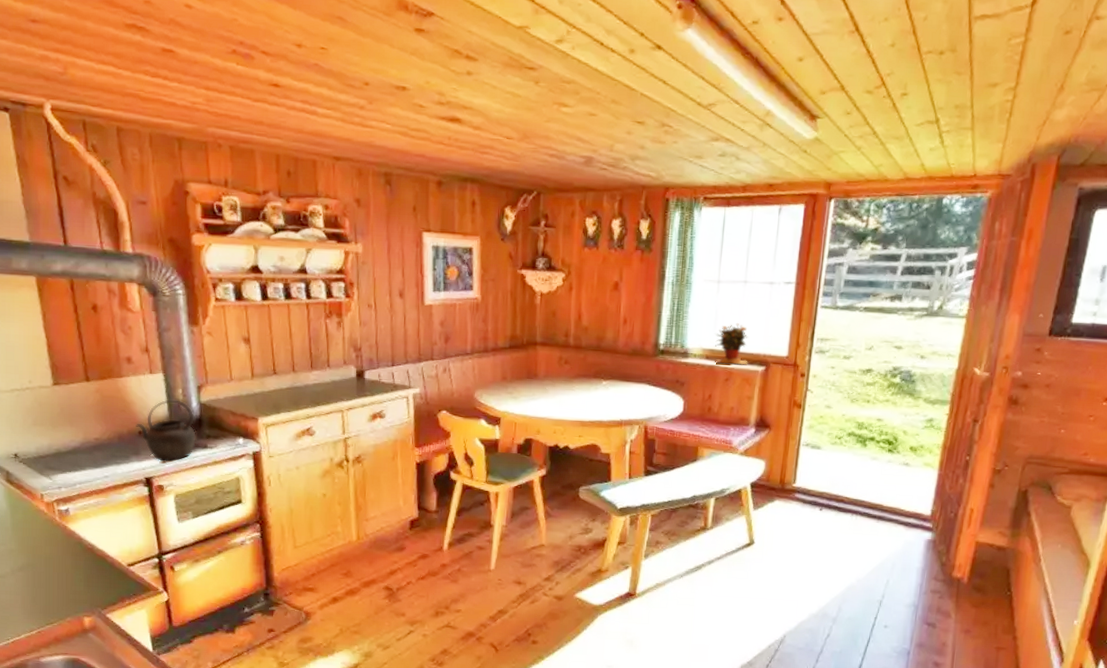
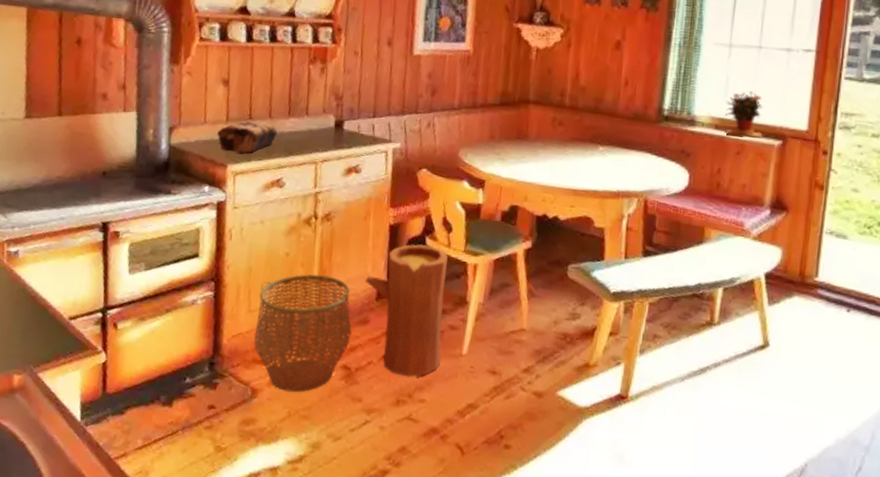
kettle: present [136,399,196,462] -> none [100,139,162,206]
bread loaf: none [245,375,303,406] -> present [217,120,278,154]
basket: none [302,510,390,613] -> present [254,274,352,393]
decorative log: none [398,478,472,592] -> present [364,244,448,377]

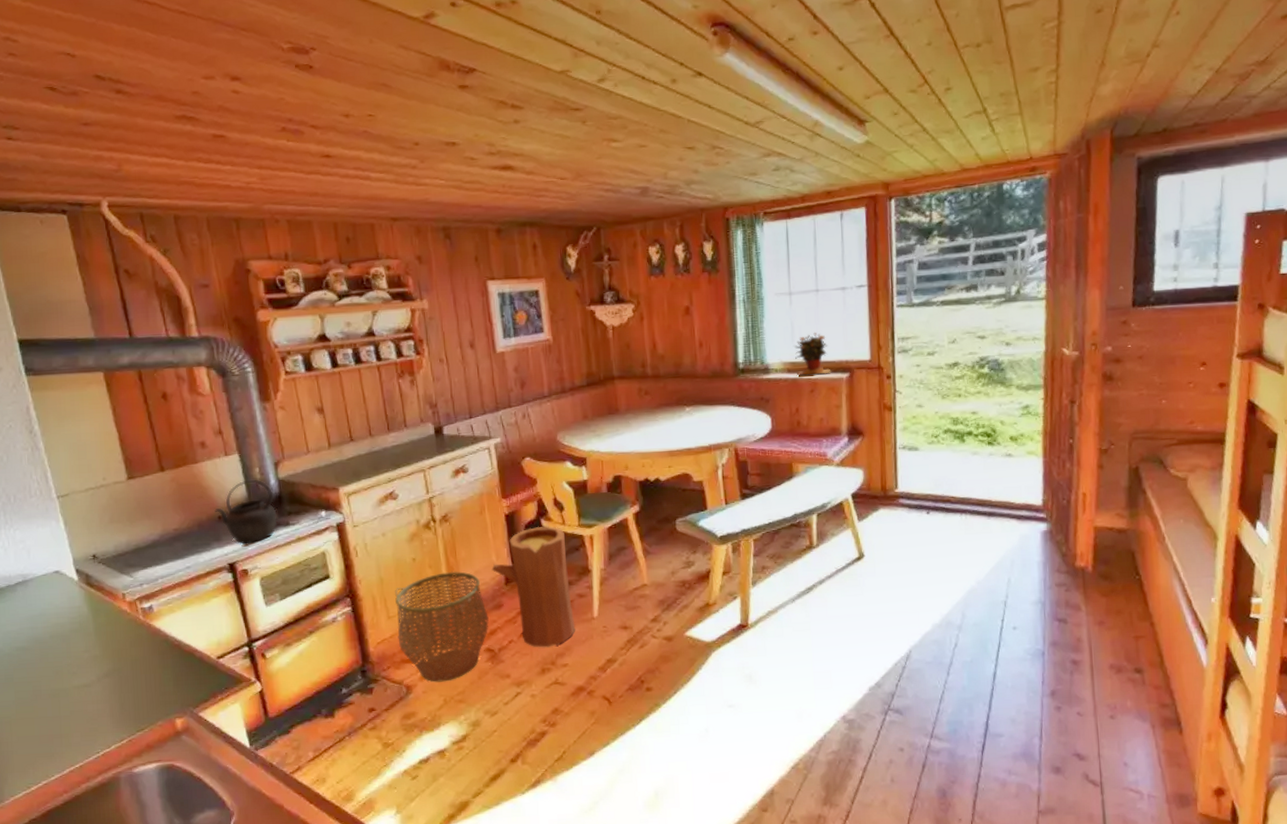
kettle: none [100,139,162,206] -> present [214,479,278,545]
bread loaf: present [217,120,278,154] -> none [322,440,381,476]

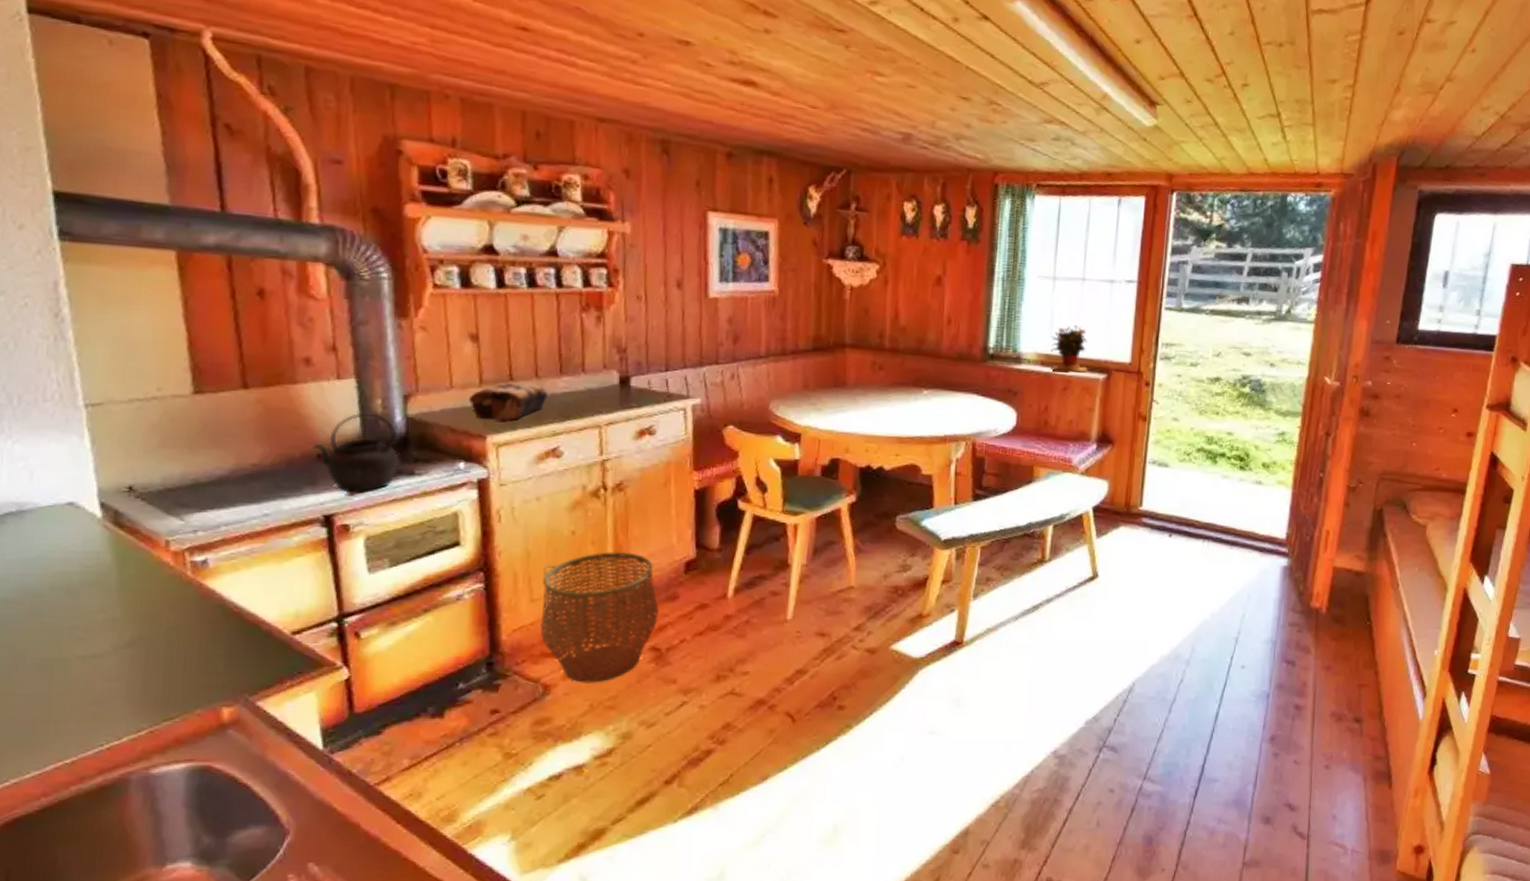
bread loaf: none [322,440,381,476] -> present [469,381,548,421]
decorative log: present [491,526,576,647] -> none [669,508,764,651]

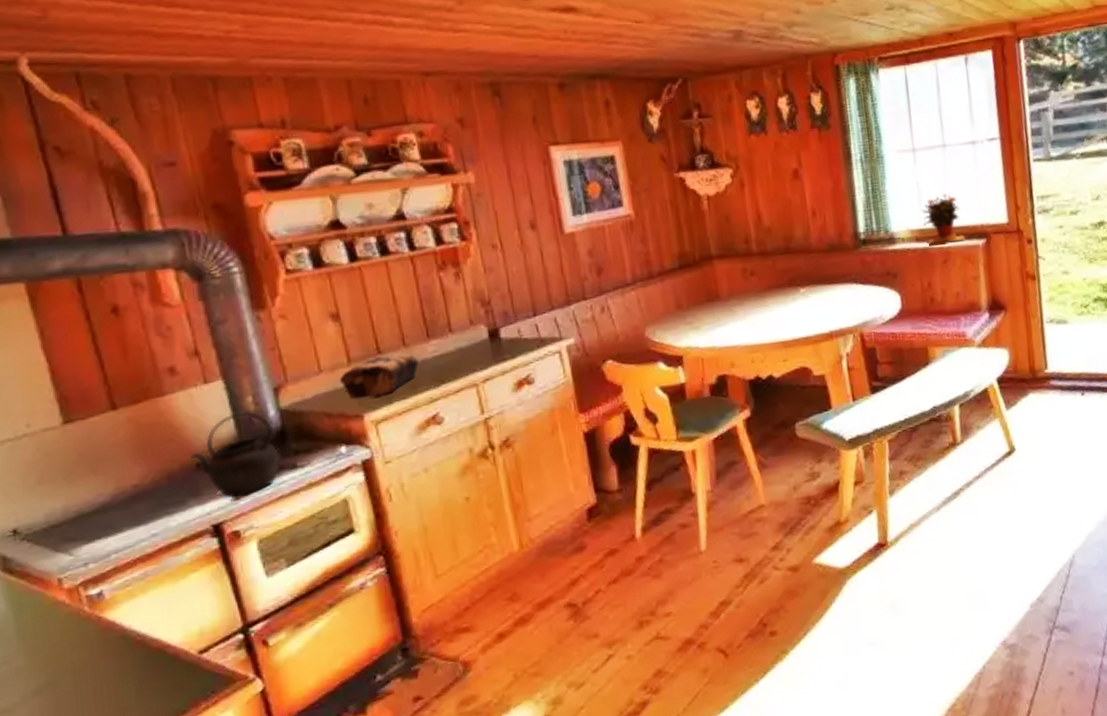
basket: present [540,551,659,683] -> none [443,509,569,654]

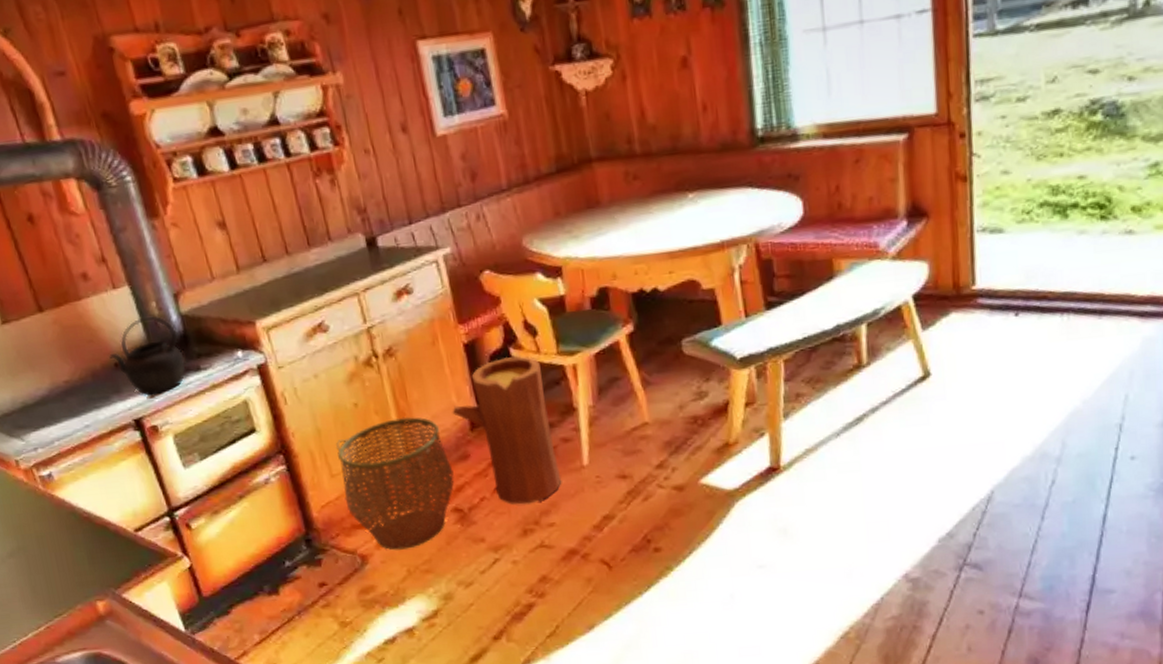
bread loaf: present [340,352,419,400] -> none [231,260,302,307]
basket: none [443,509,569,654] -> present [336,416,455,550]
decorative log: none [569,443,679,596] -> present [452,356,562,504]
flower arrangement: present [921,193,966,244] -> none [830,79,883,140]

